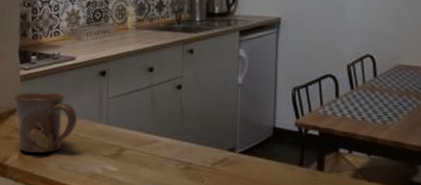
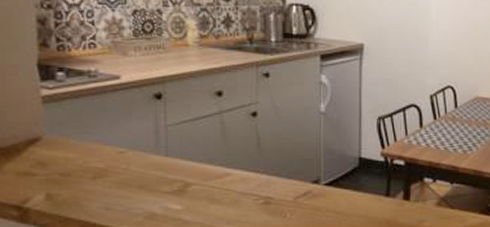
mug: present [14,92,77,153] -> none [34,117,126,191]

